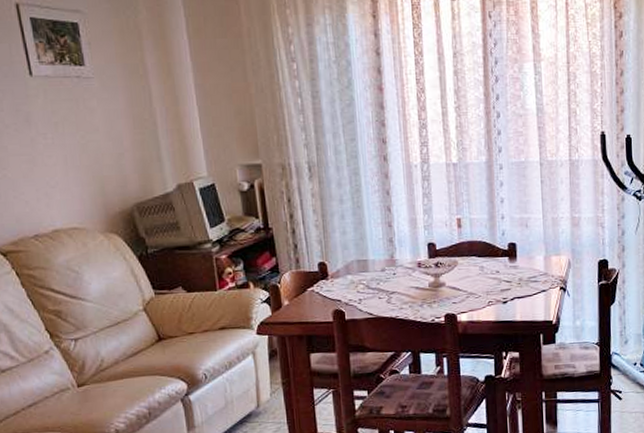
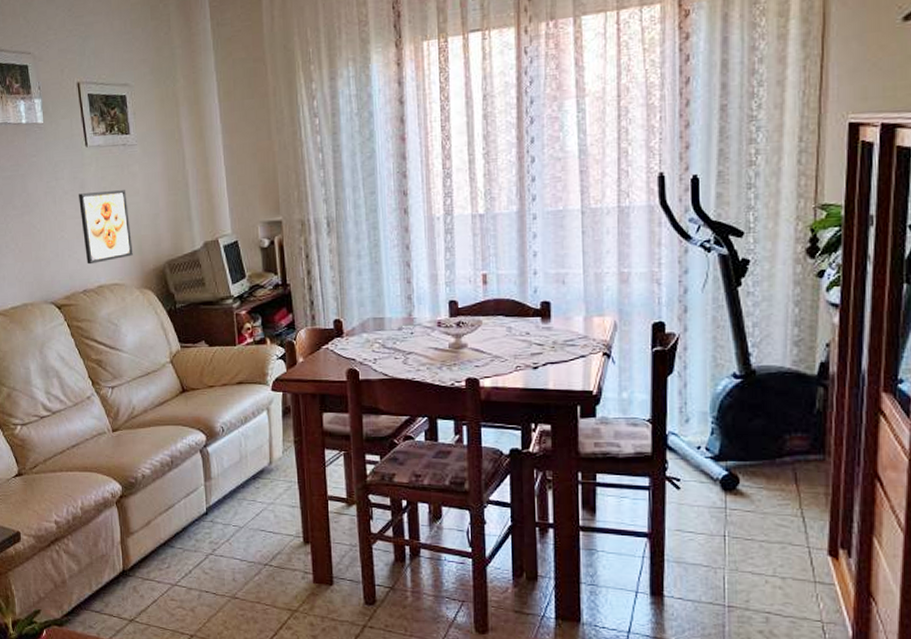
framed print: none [23,126,94,207] -> present [79,190,133,265]

